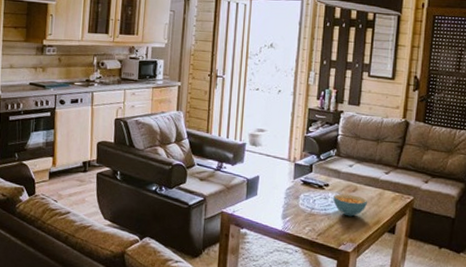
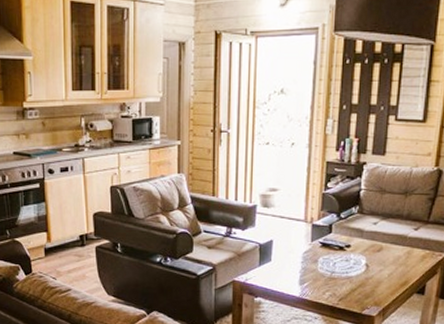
cereal bowl: present [333,194,367,217] -> none [356,255,394,279]

